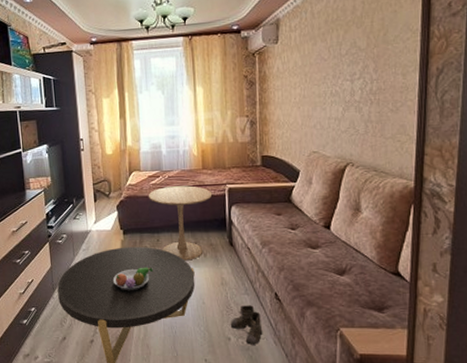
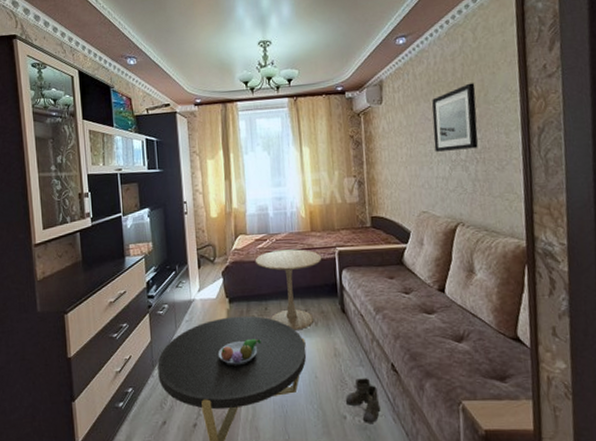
wall art: none [328,21,375,93] -> present [432,82,478,152]

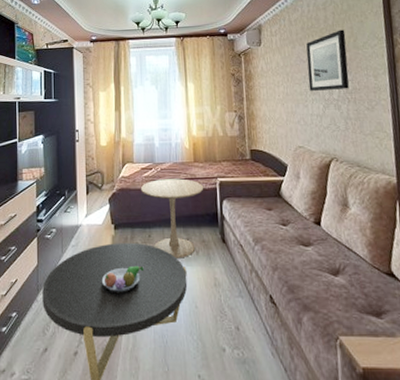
boots: present [346,378,384,423] -> none [225,309,263,357]

